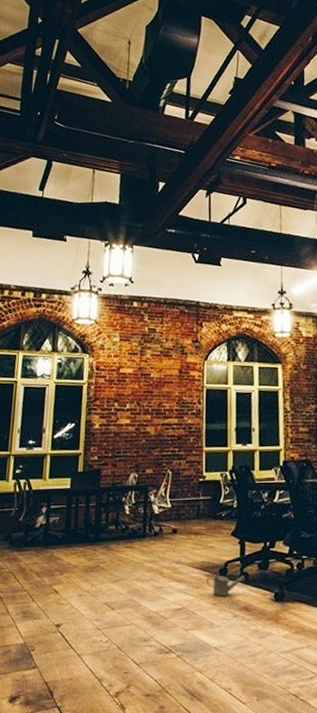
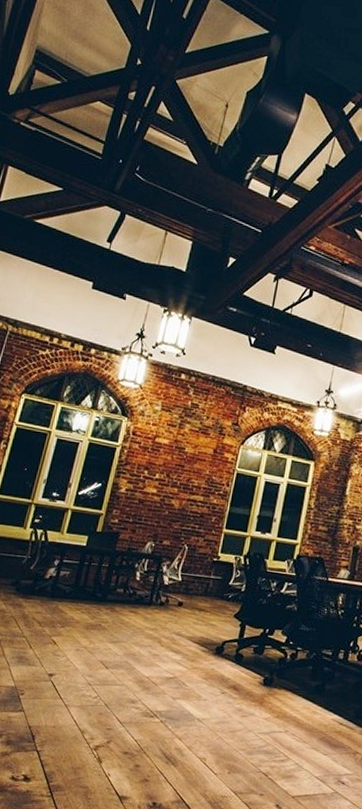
watering can: present [206,575,245,597] -> none [201,652,240,674]

